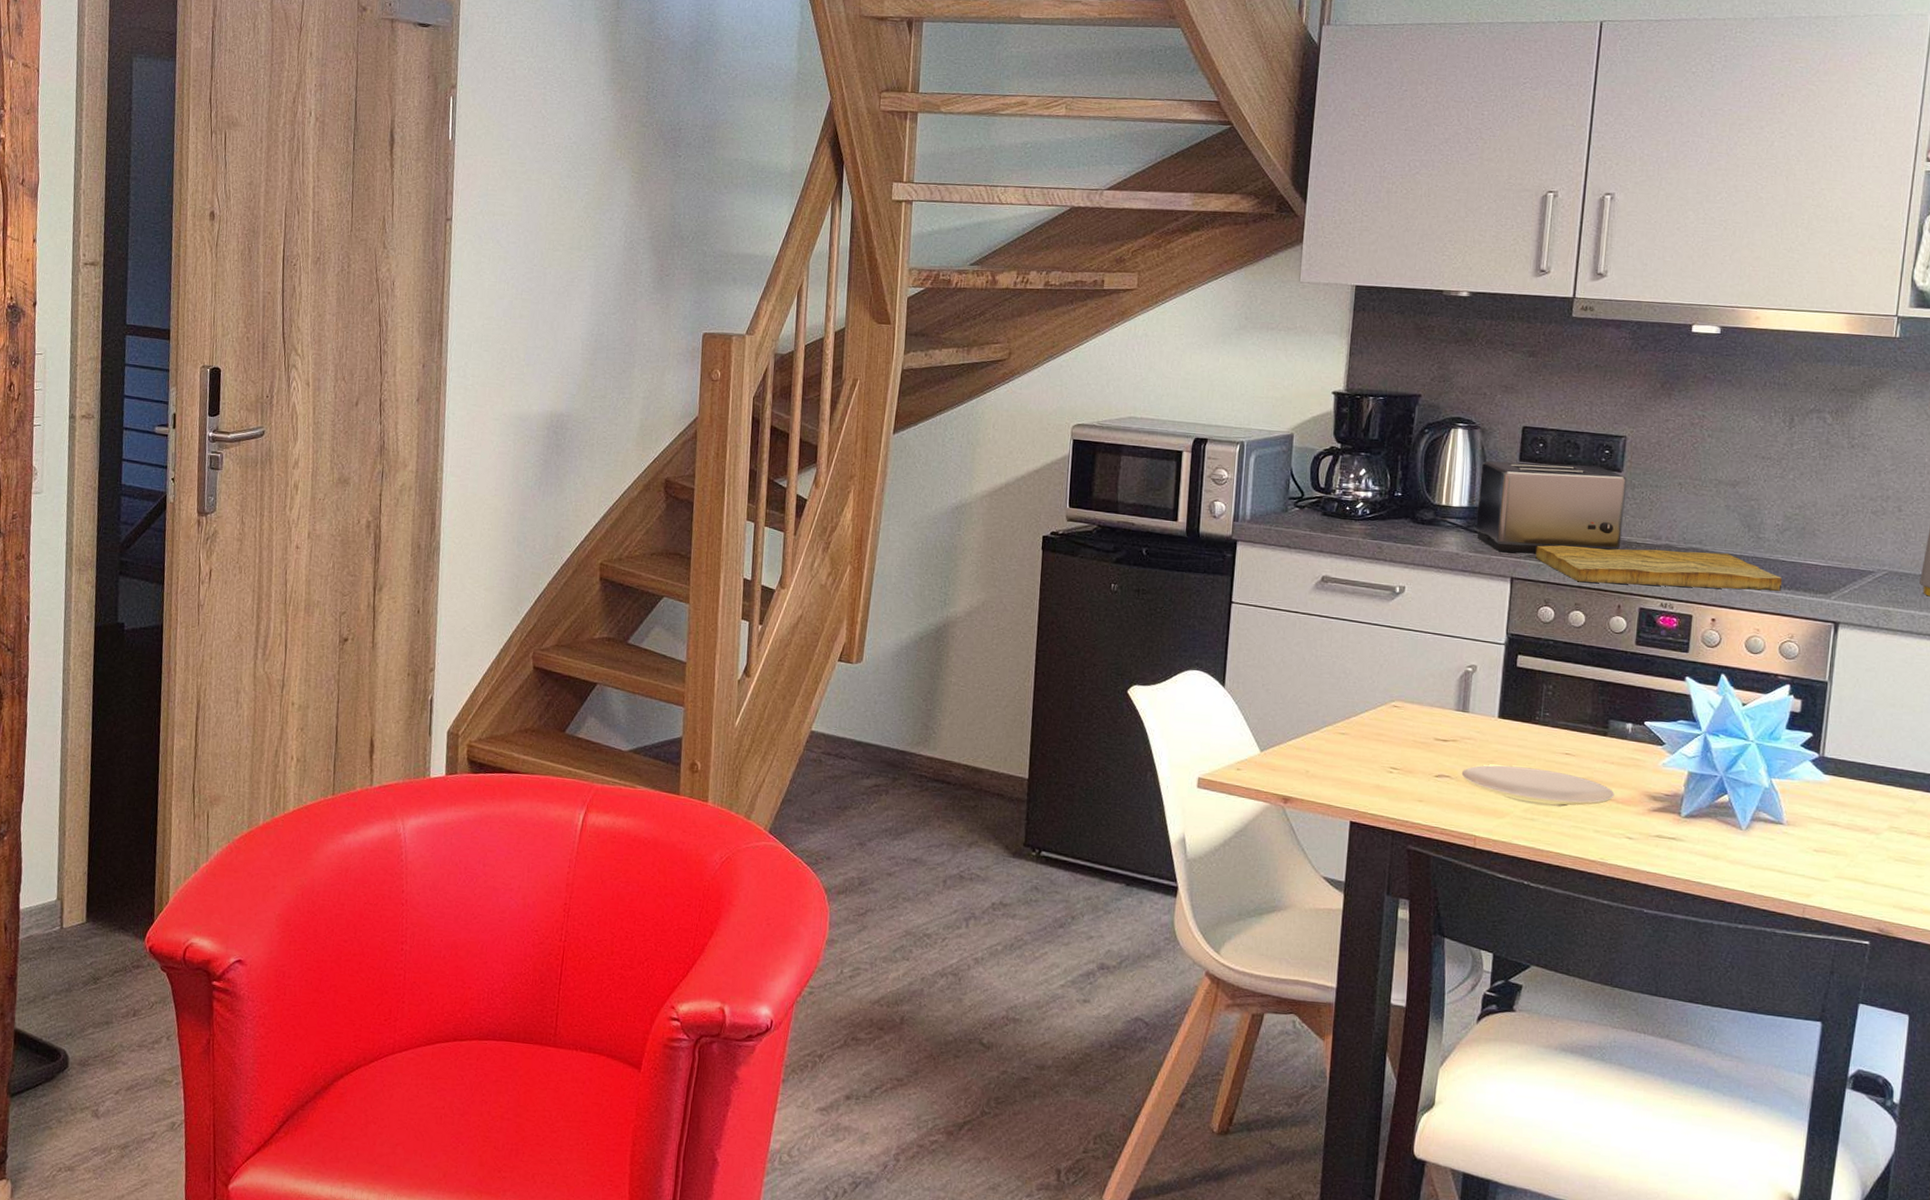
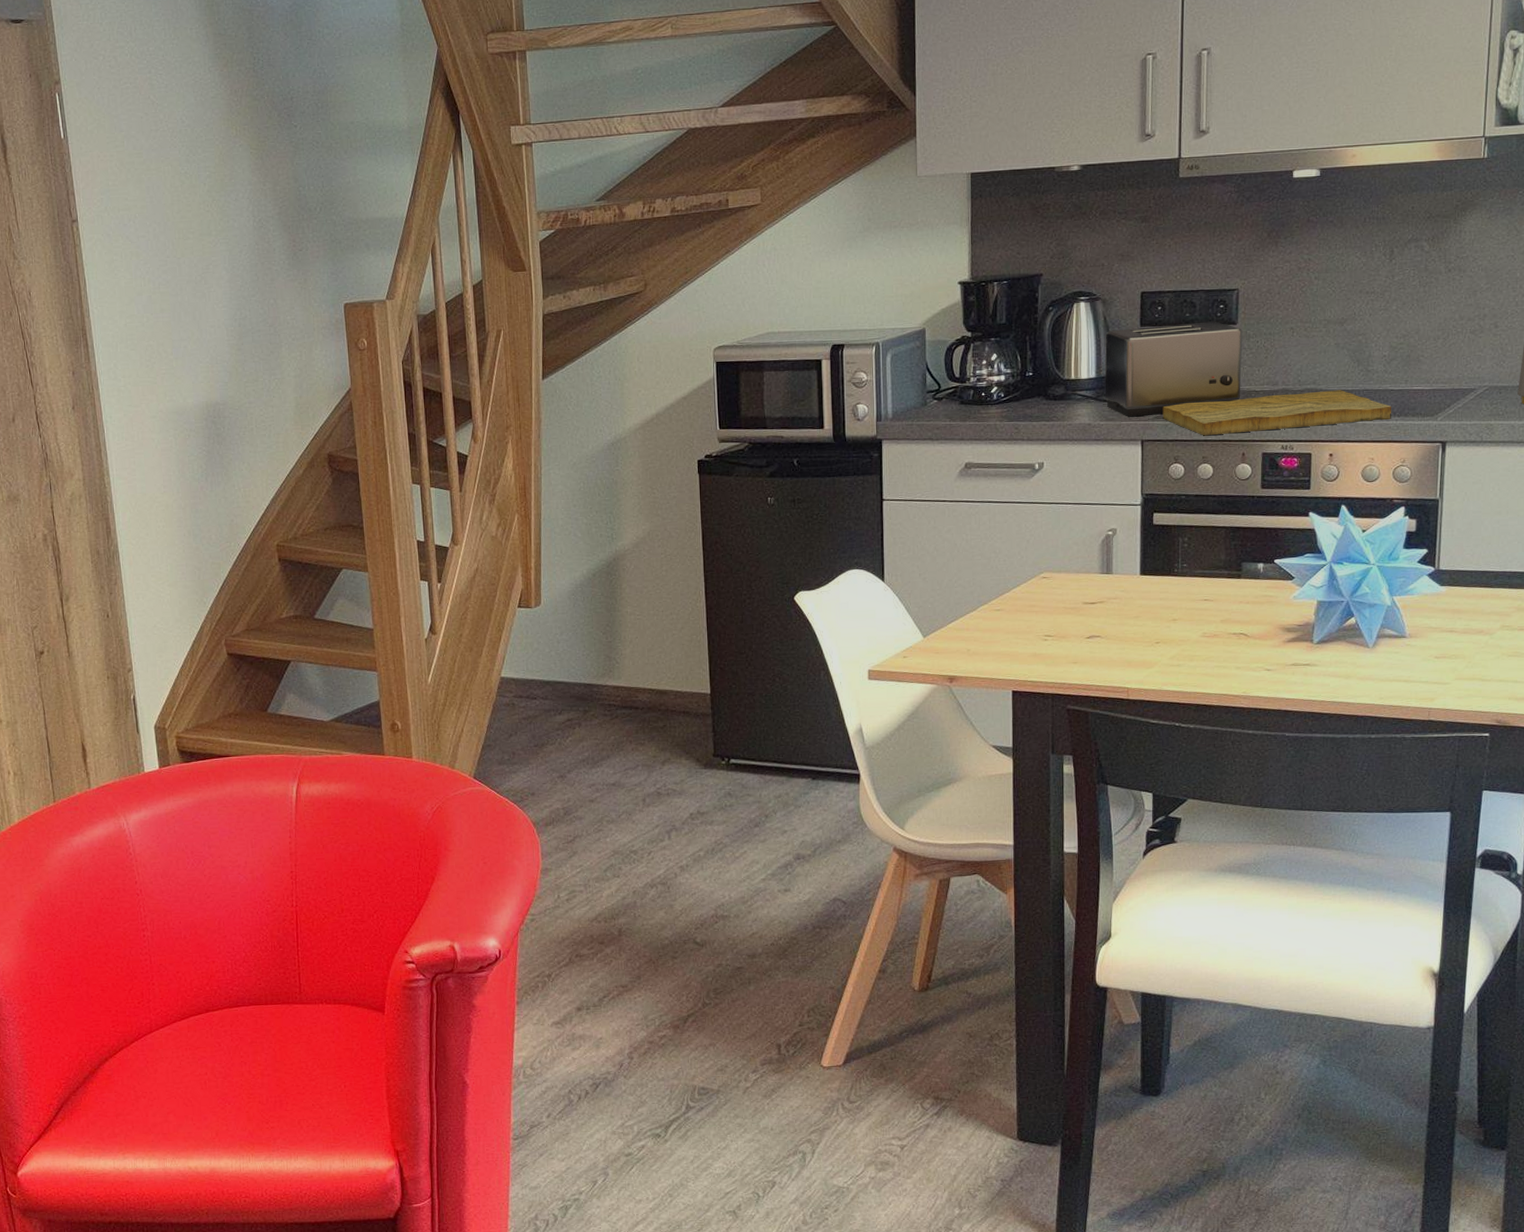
plate: present [1461,765,1615,807] -> none [1110,617,1252,652]

